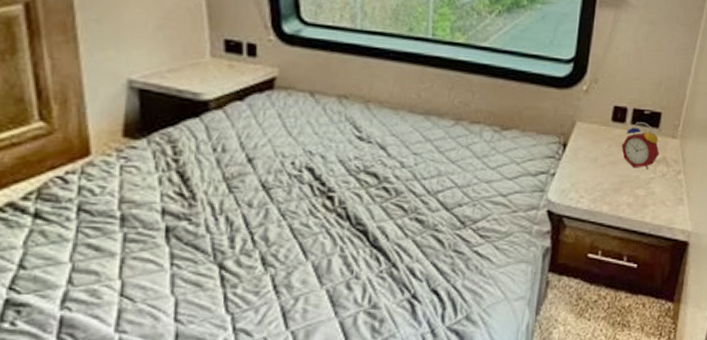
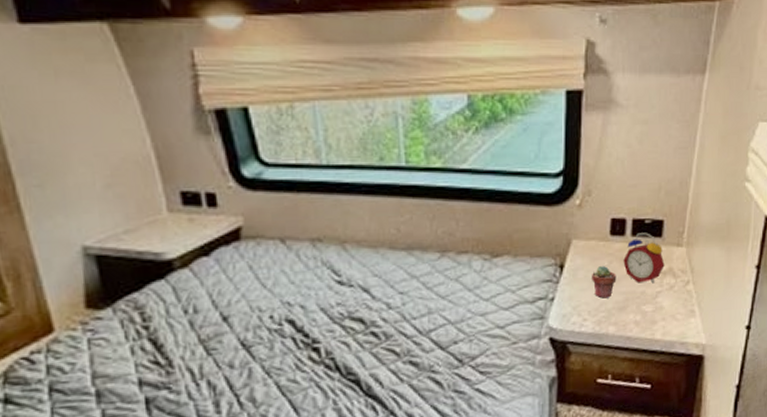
potted succulent: none [591,149,615,179] -> present [592,266,617,299]

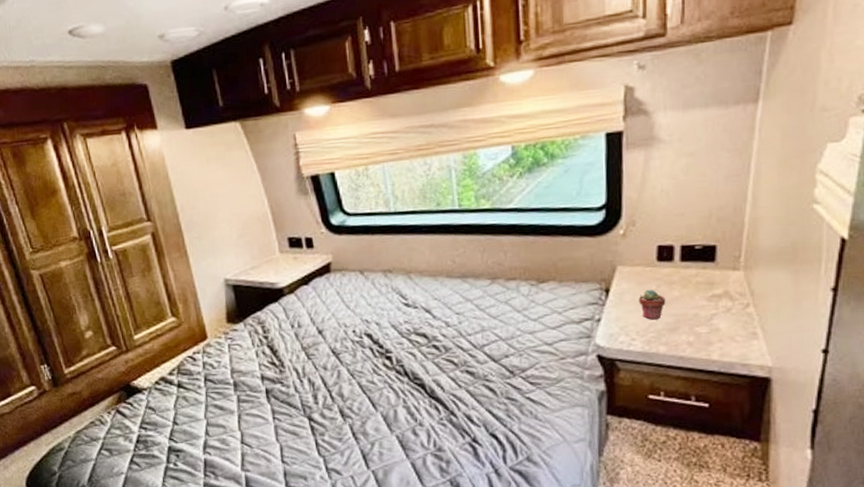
alarm clock: present [623,233,665,284] -> none [672,258,720,306]

